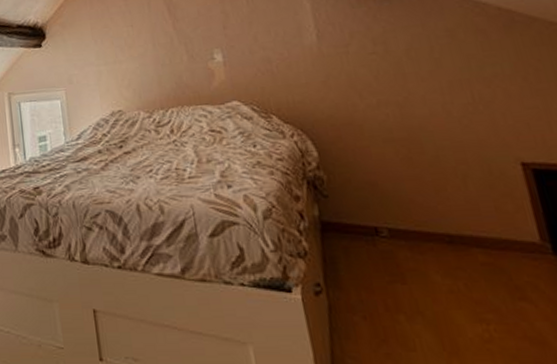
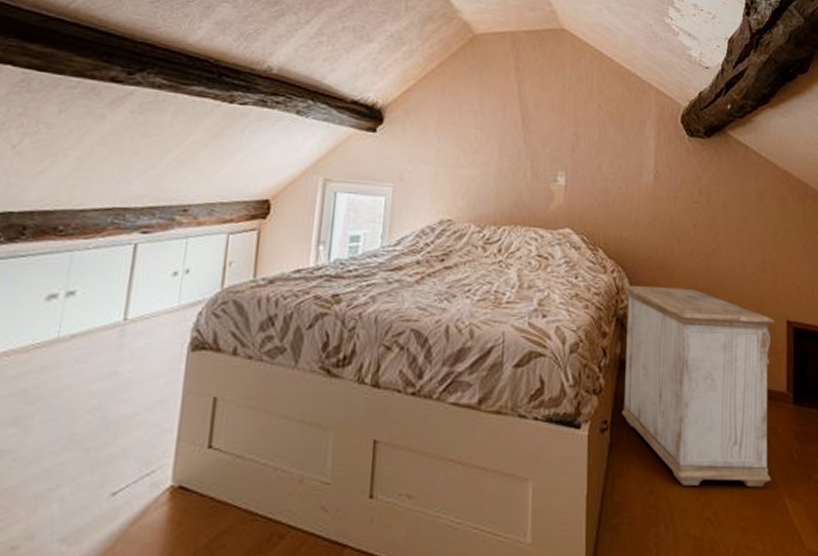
nightstand: none [308,141,544,350] -> present [622,286,775,488]

